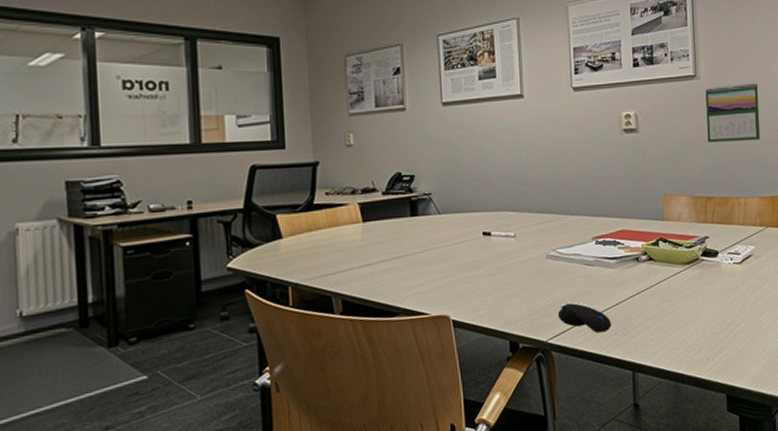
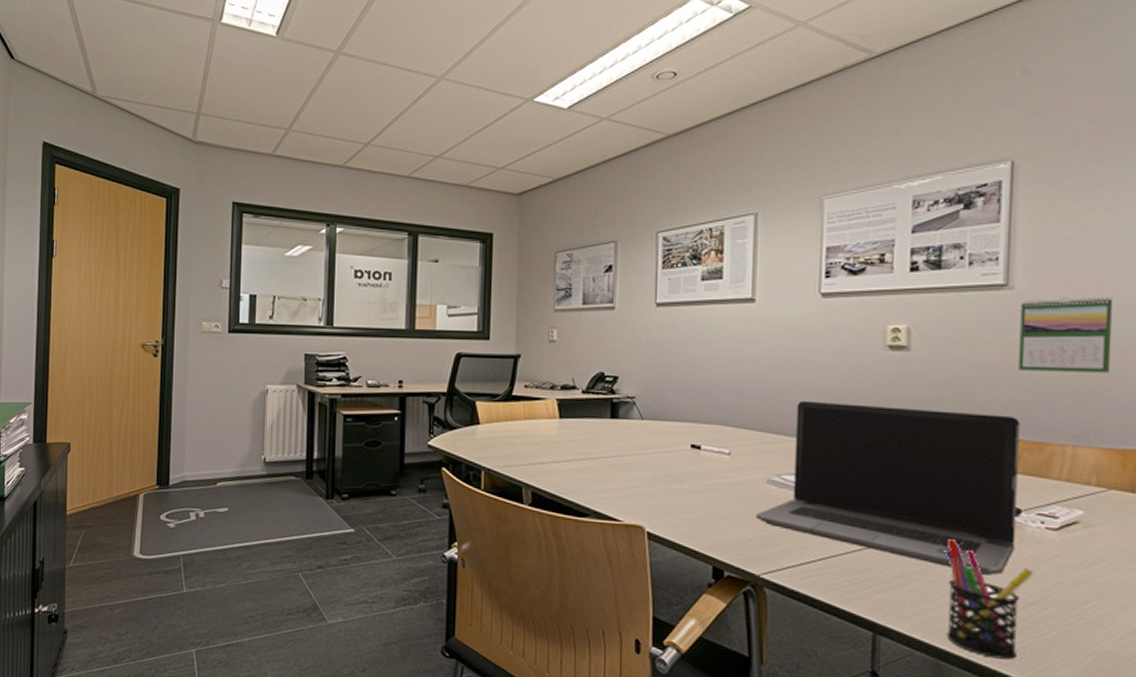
laptop computer: none [539,178,717,307] -> present [755,400,1020,576]
computer mouse: present [557,303,611,333] -> none [776,538,848,579]
pen holder: none [674,283,729,372] -> present [944,539,1033,660]

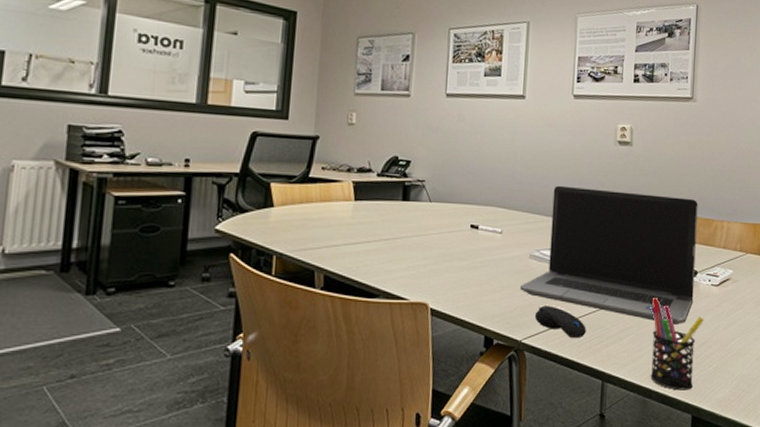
computer mouse: none [776,538,848,579] -> present [534,305,586,337]
calendar: present [1018,296,1114,373] -> none [698,110,751,167]

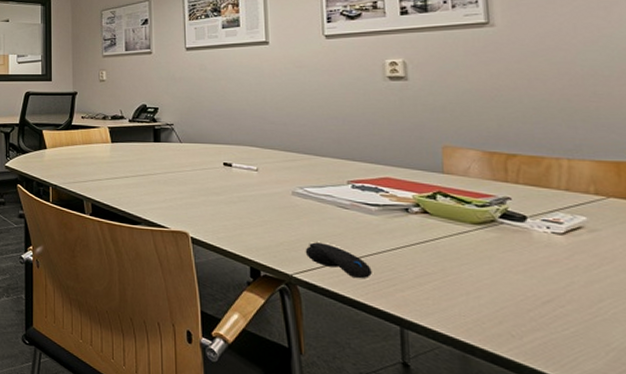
laptop computer: present [519,185,698,324] -> none [284,124,525,276]
pen holder: present [650,298,703,391] -> none [458,243,545,354]

